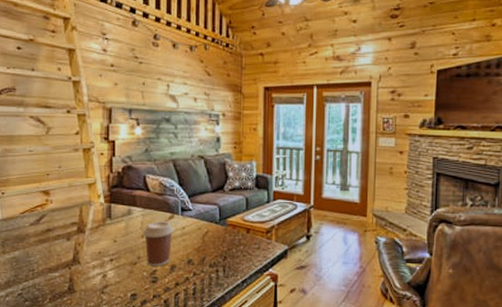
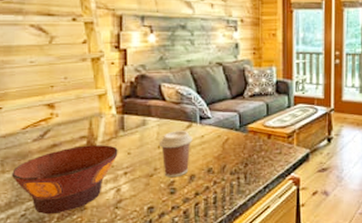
bowl: none [10,231,105,295] -> present [11,145,118,215]

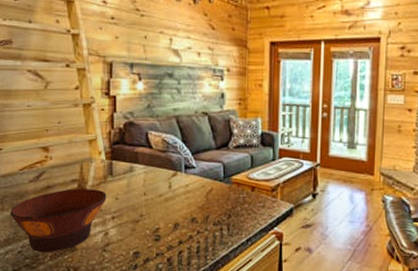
coffee cup: present [160,131,193,178] -> none [146,179,177,225]

